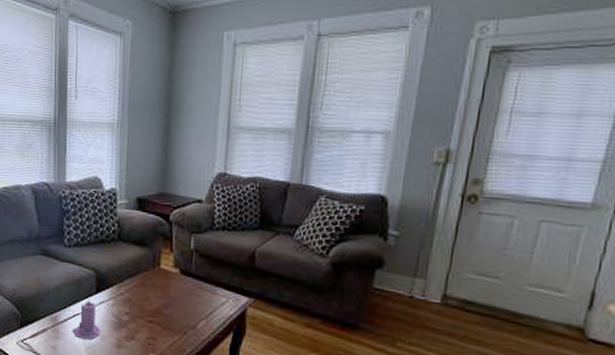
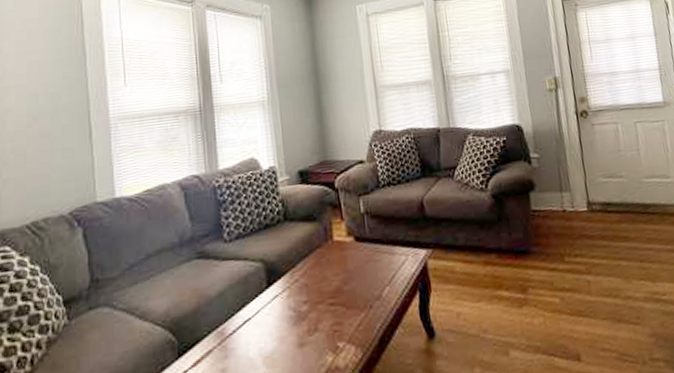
candle: present [72,300,101,340] -> none [244,299,279,350]

